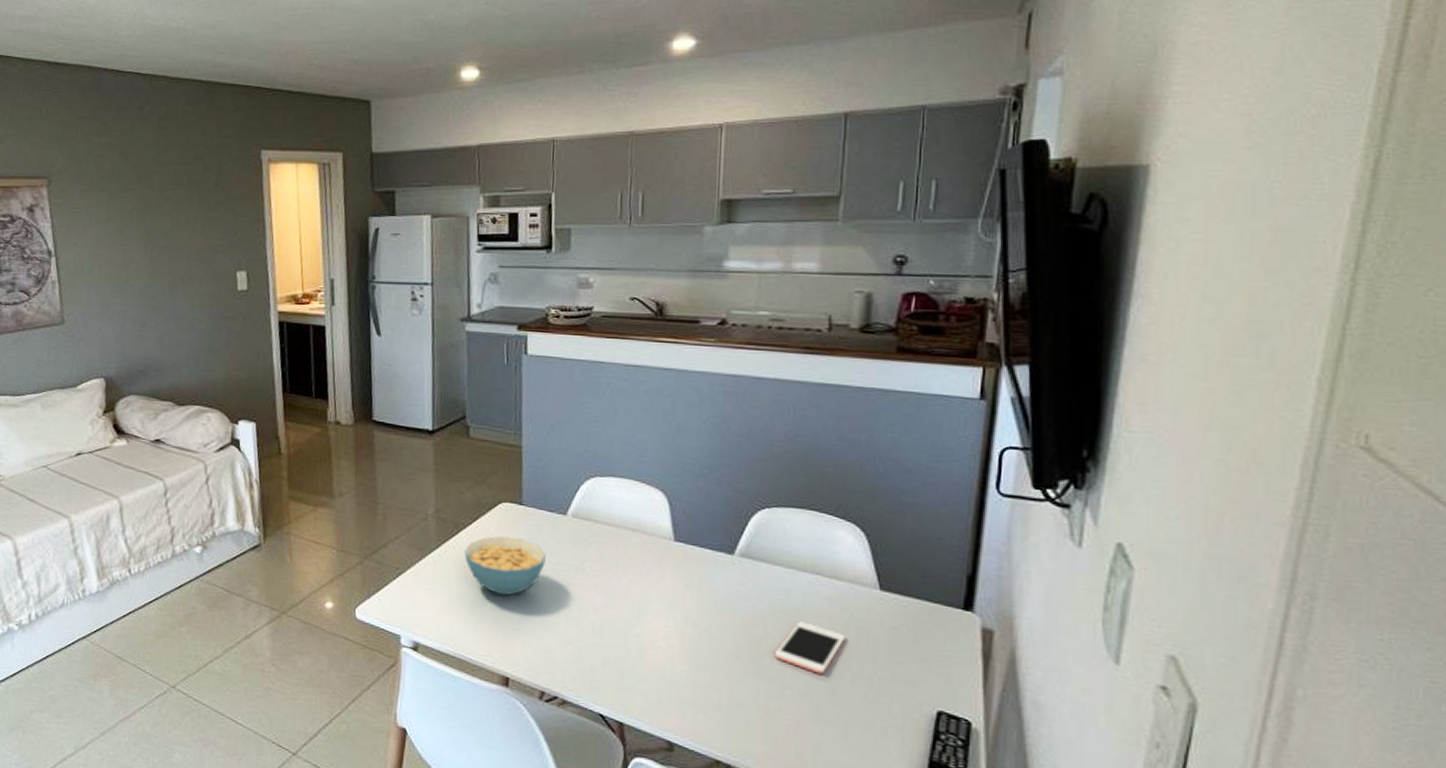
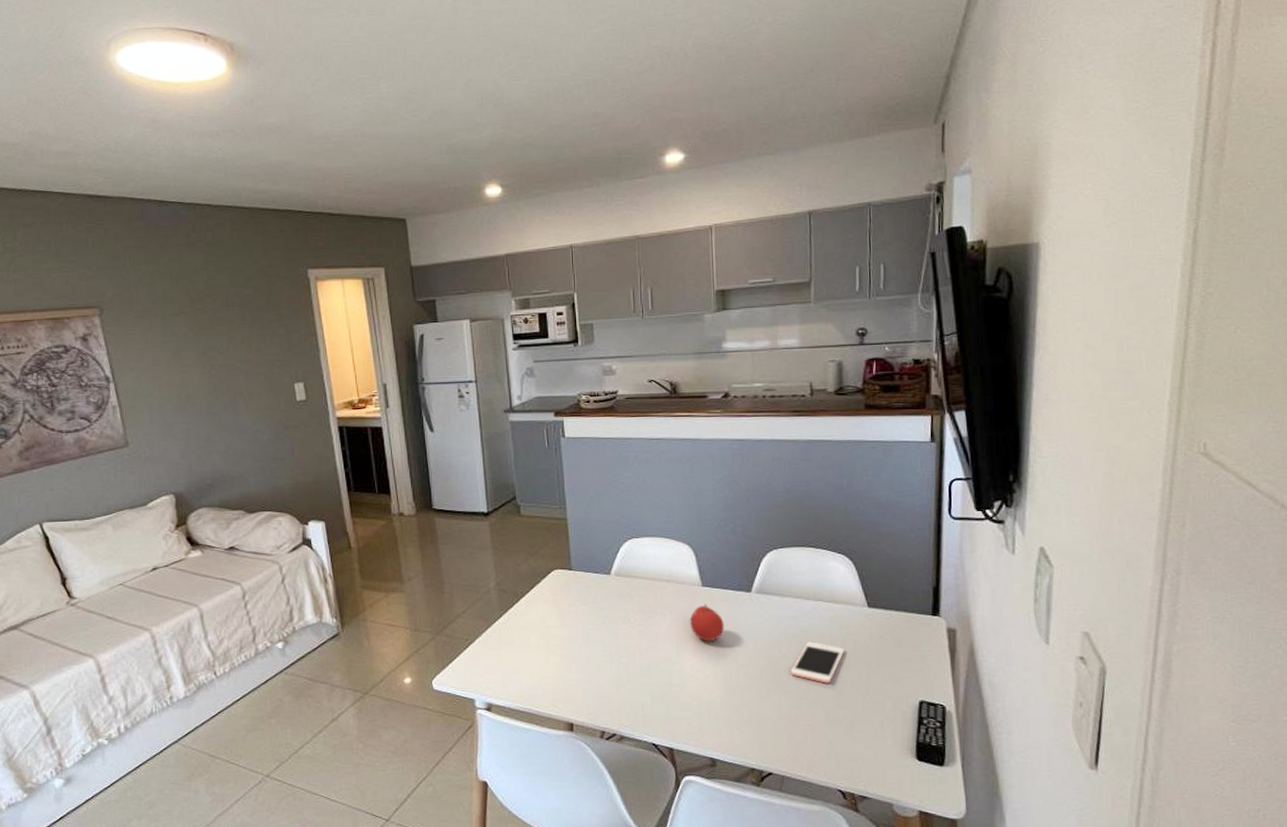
cereal bowl: present [464,536,546,596] -> none [525,599,596,652]
fruit: none [656,561,697,607] -> present [690,603,724,642]

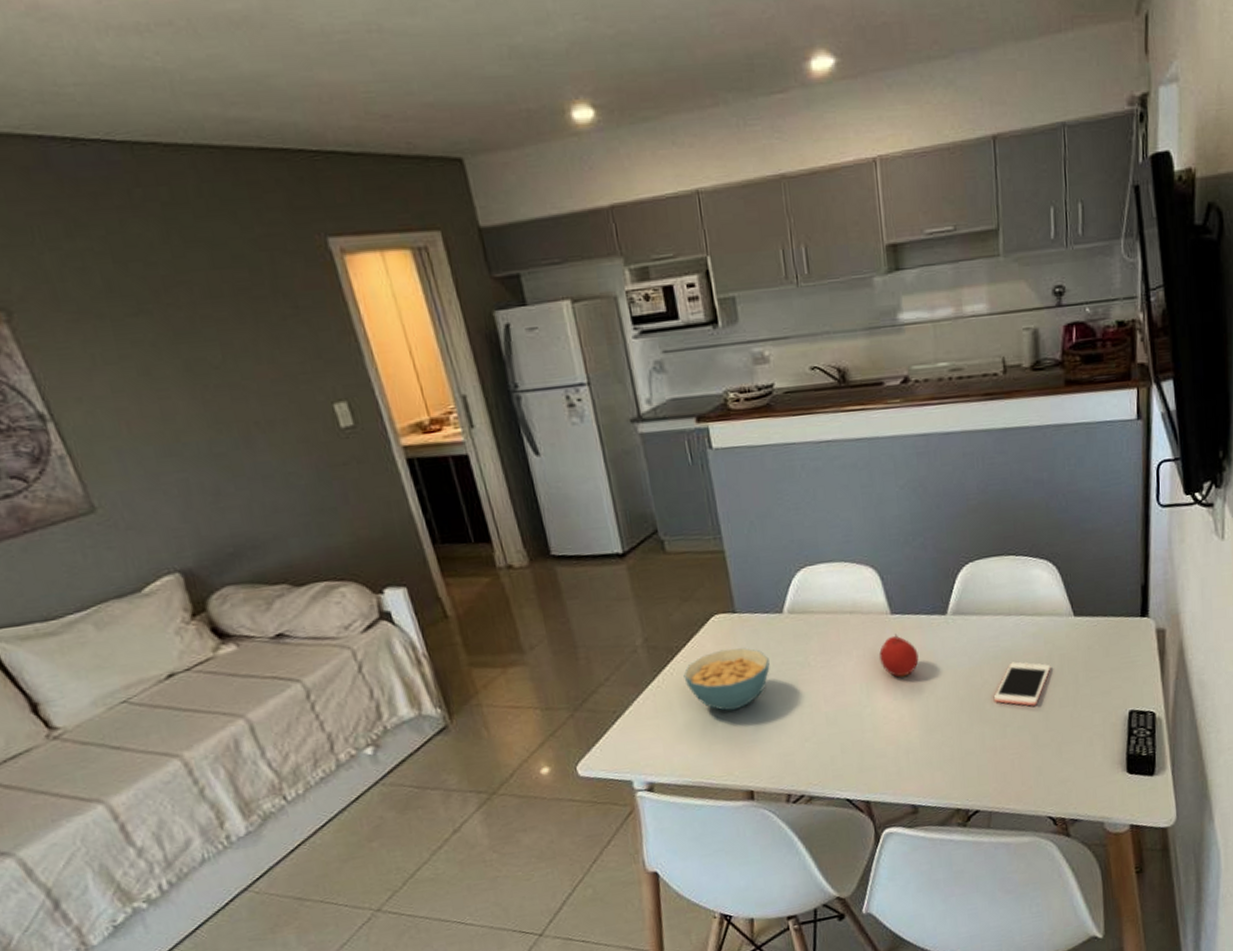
cereal bowl: none [525,599,596,652] -> present [683,648,770,711]

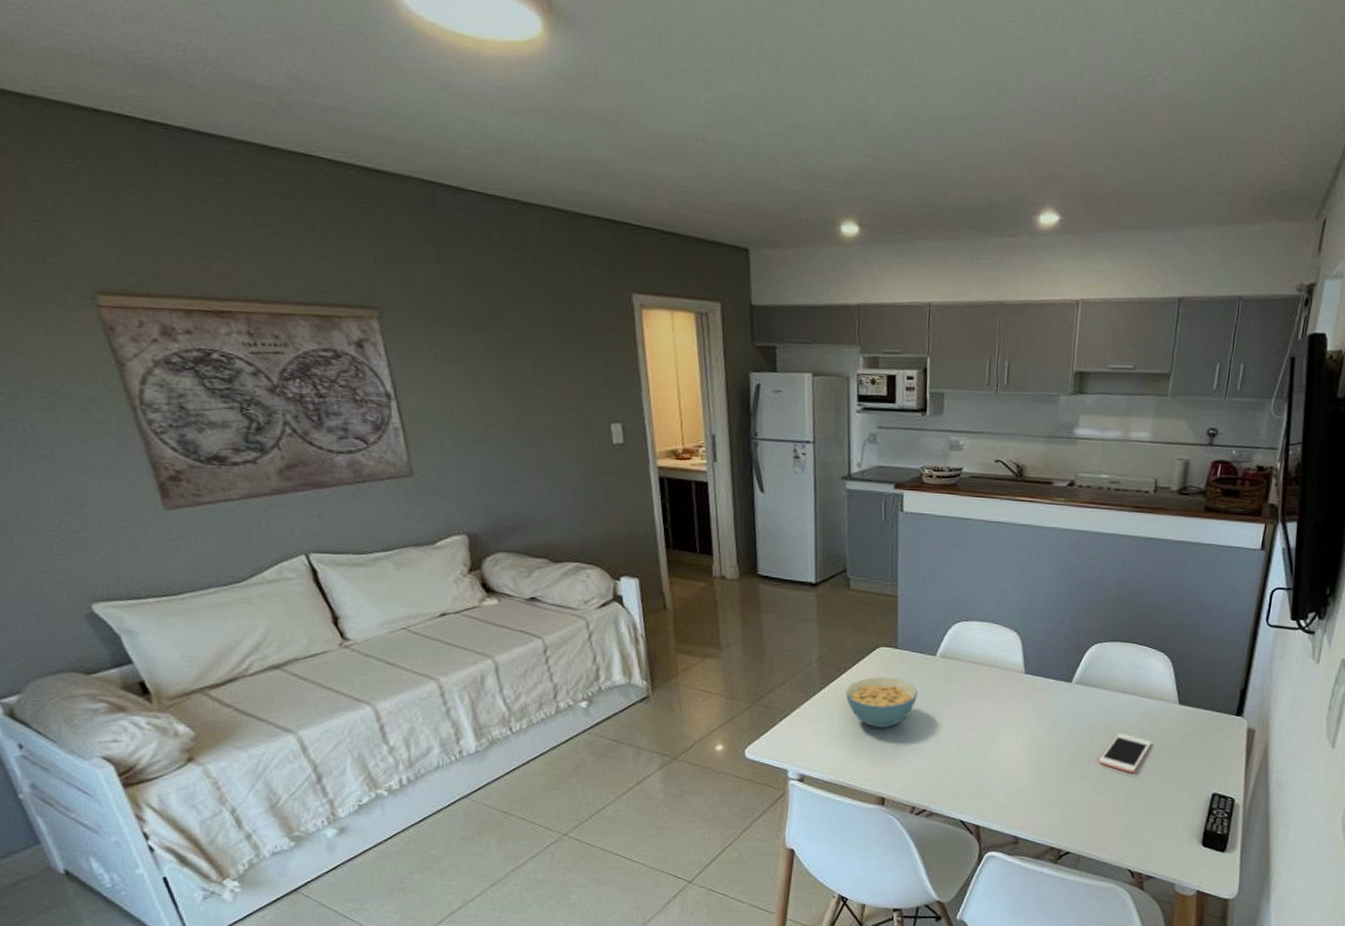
fruit: present [879,634,919,677] -> none [1009,690,1042,728]

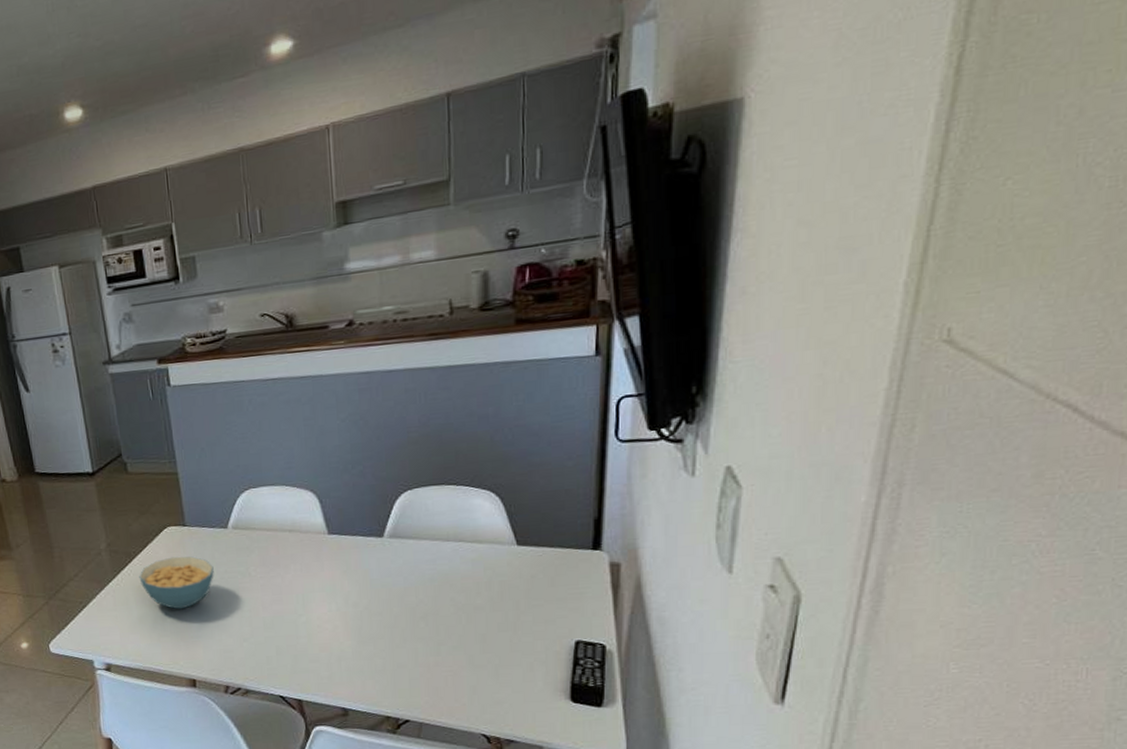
cell phone: present [1099,733,1152,773] -> none [429,585,490,628]

